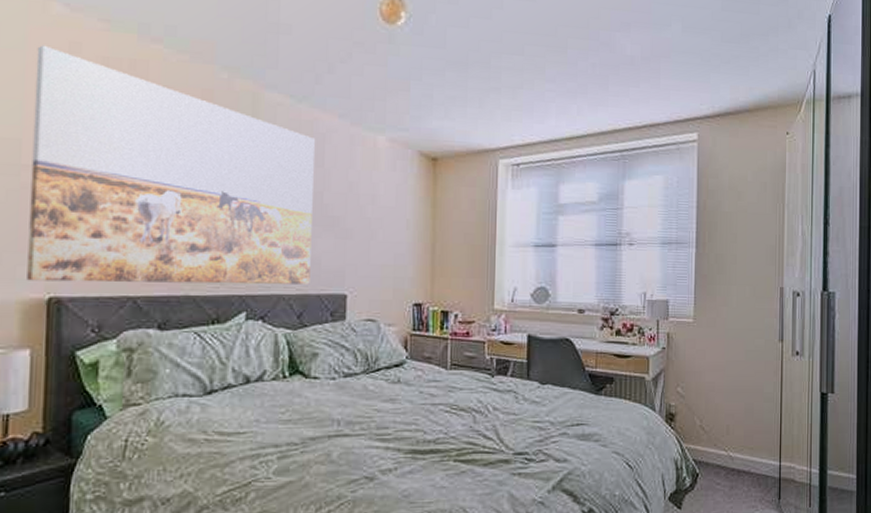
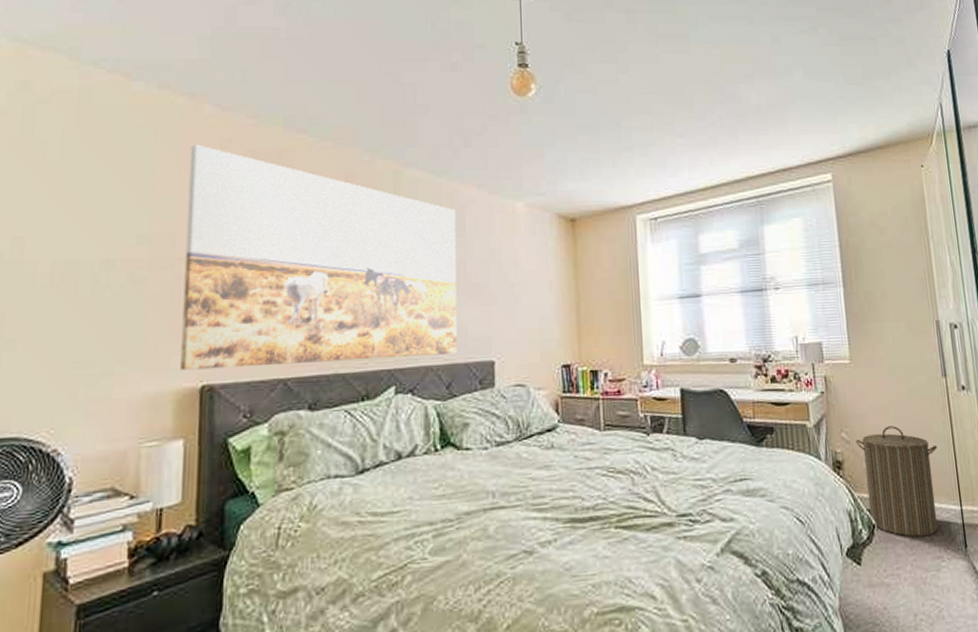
laundry hamper: none [690,384,766,488] -> present [856,426,938,538]

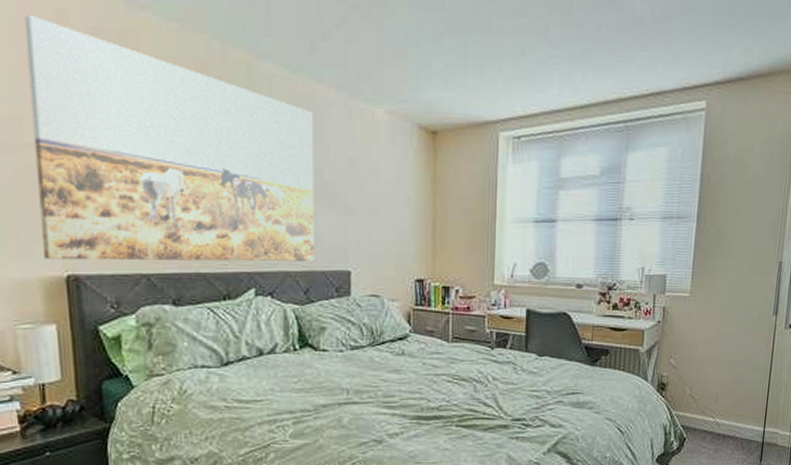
laundry hamper: present [856,426,938,538] -> none [682,356,755,451]

